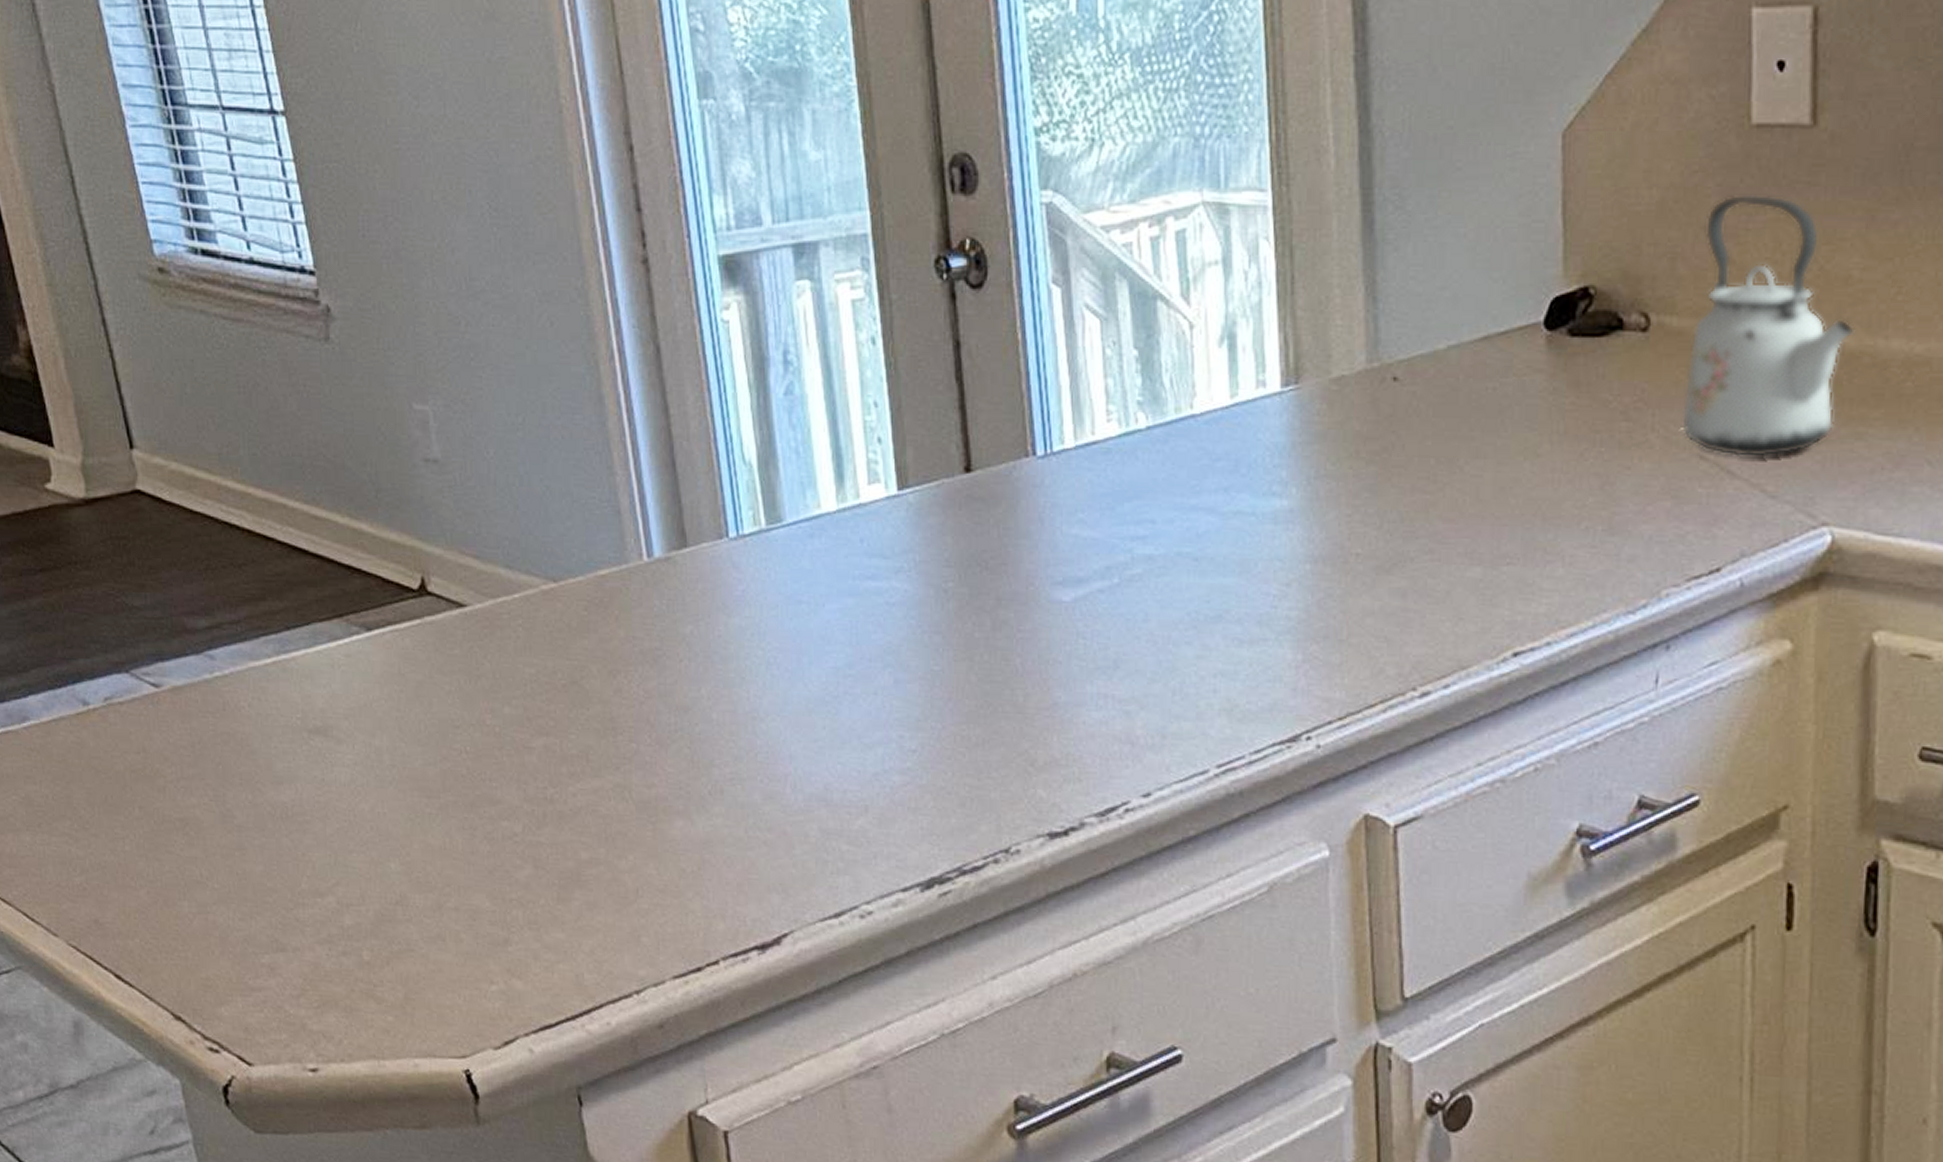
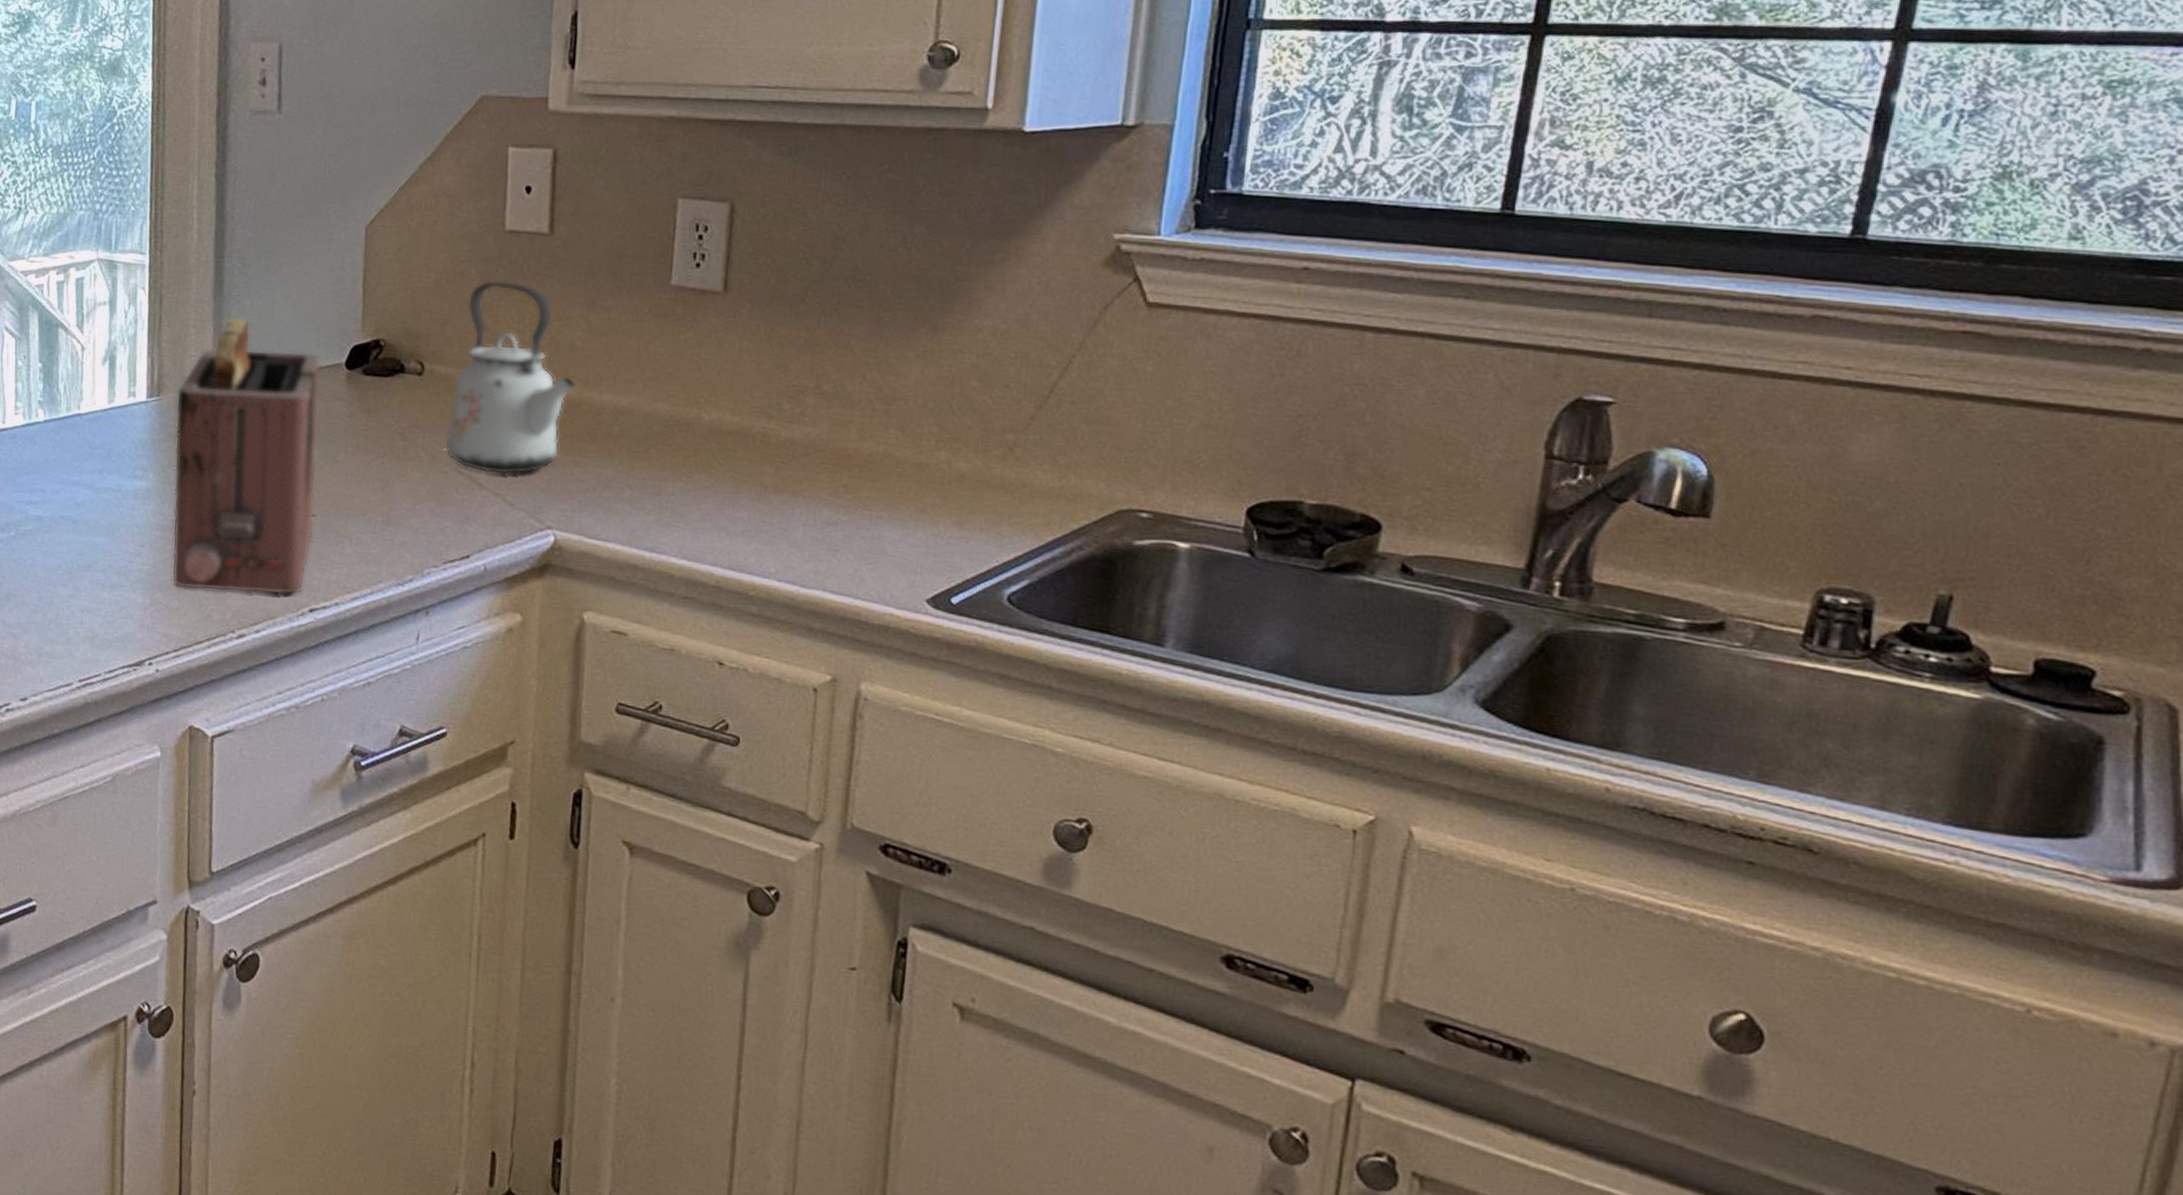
toaster: none [1320,268,1514,638] -> present [171,316,321,595]

